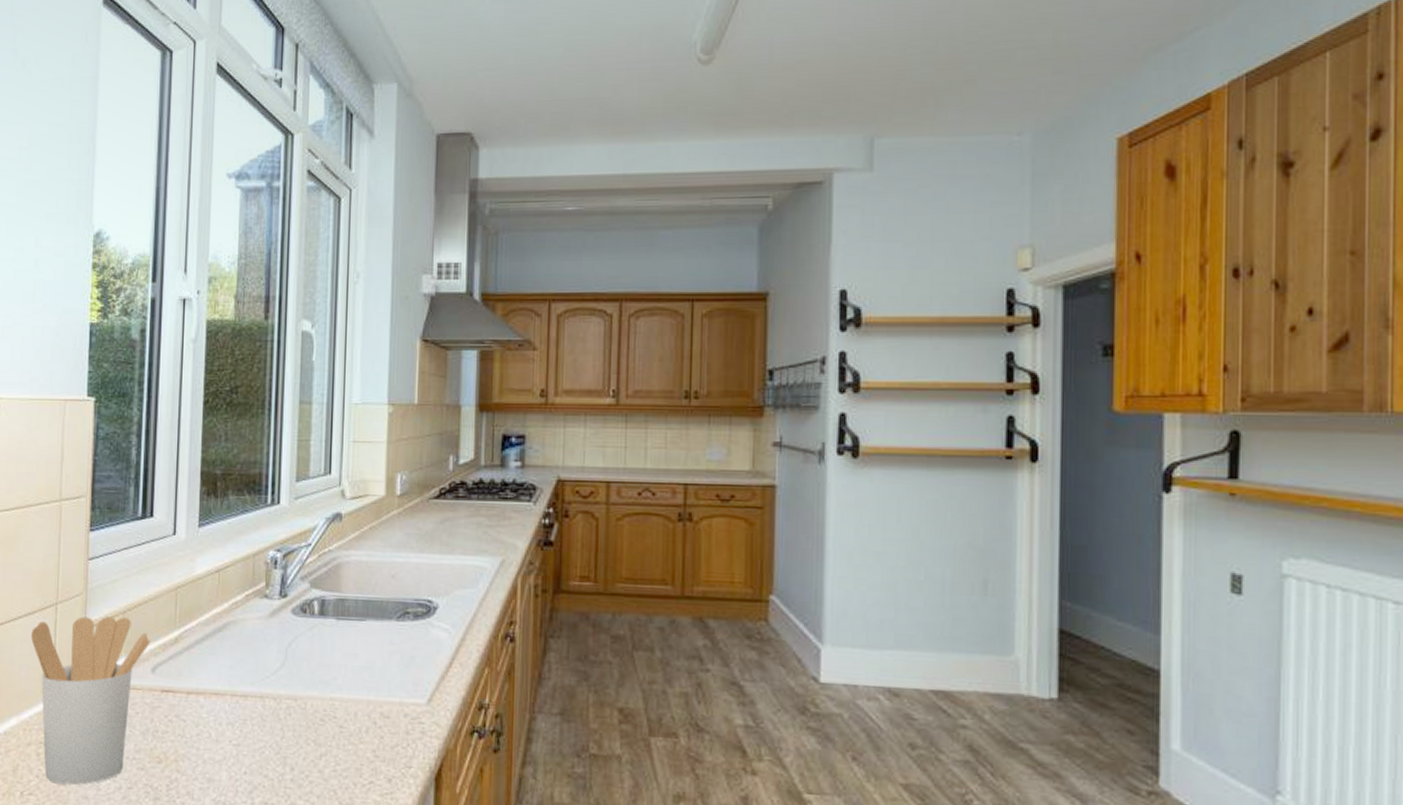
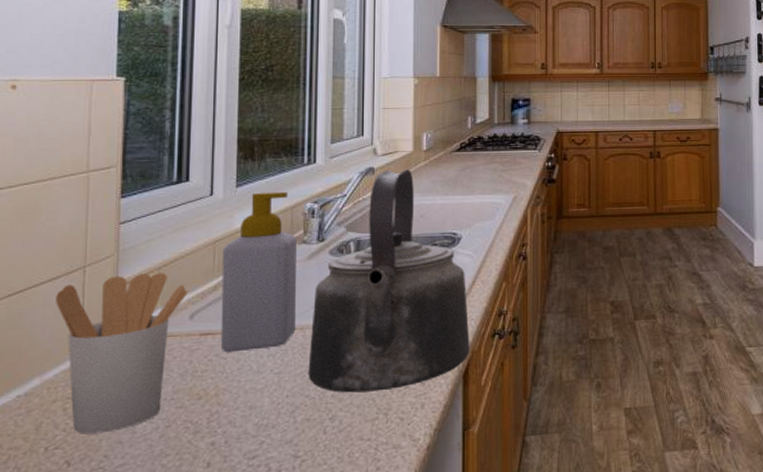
soap bottle: none [180,534,258,716] -> present [220,191,297,353]
kettle: none [267,517,444,783] -> present [308,169,470,393]

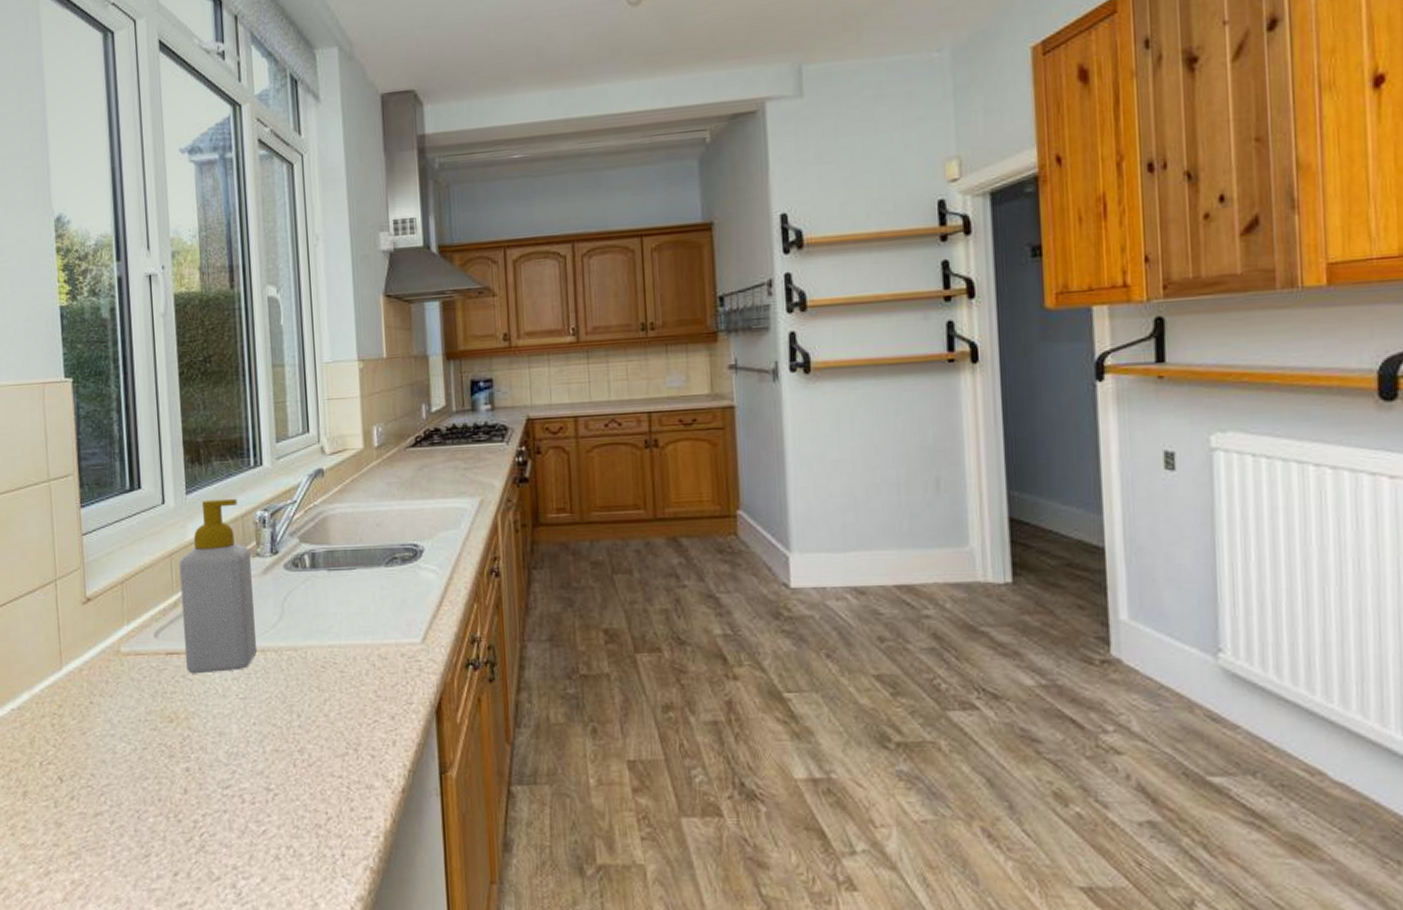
utensil holder: present [56,273,188,434] -> none [34,587,151,751]
kettle: present [308,169,470,393] -> none [272,470,442,724]

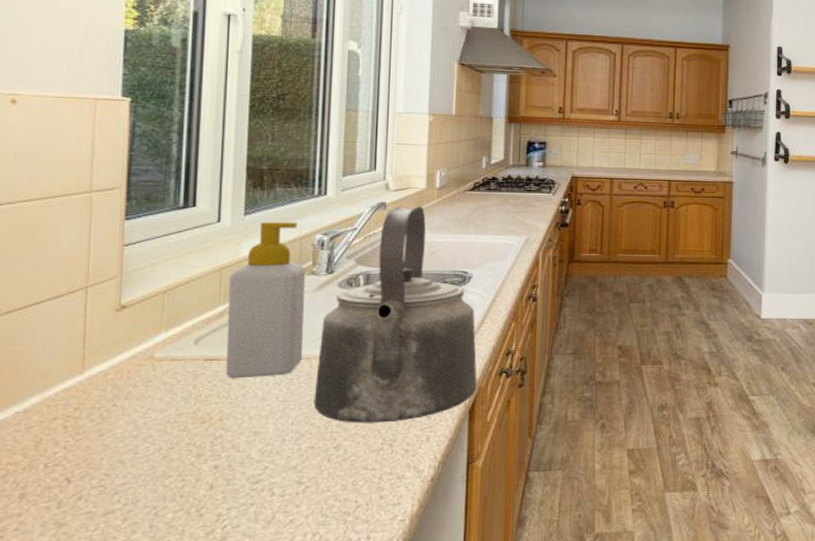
kettle: none [272,470,442,724] -> present [313,206,477,423]

